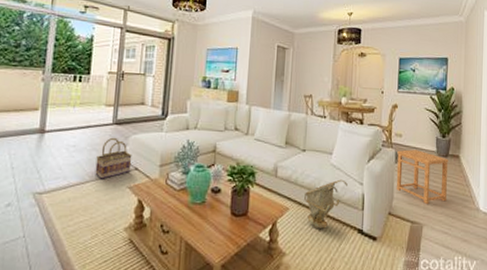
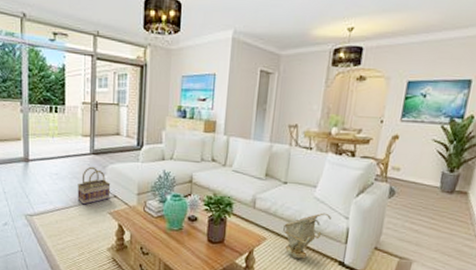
side table: present [396,149,449,205] -> none [386,184,454,242]

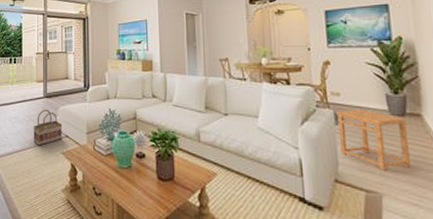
bag: present [283,212,331,259] -> none [232,143,280,195]
side table: none [386,184,454,242] -> present [336,109,411,172]

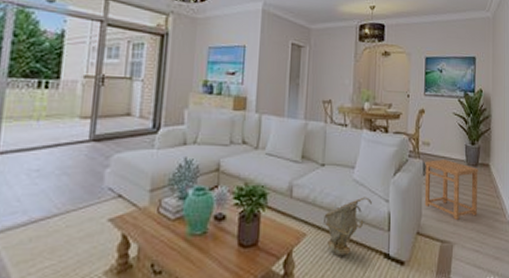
basket: present [33,109,63,146] -> none [65,157,115,211]
bag: none [232,143,280,195] -> present [324,197,372,256]

